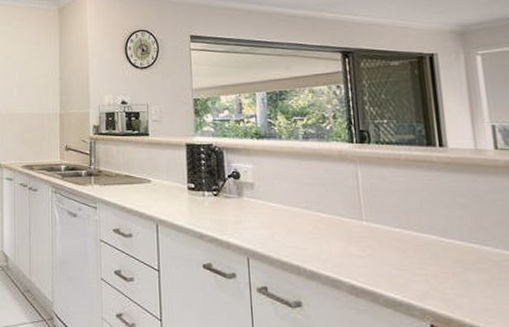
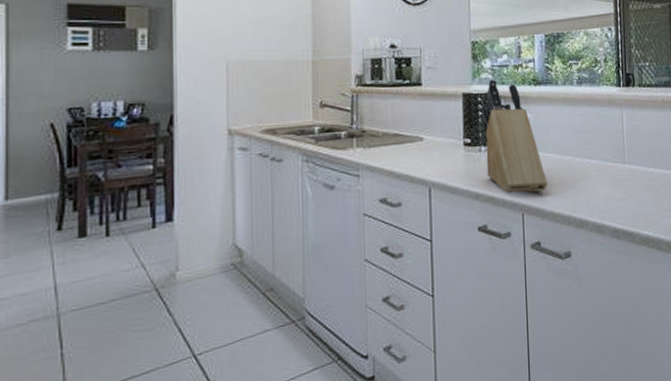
knife block: none [204,132,273,239] -> present [482,79,547,194]

